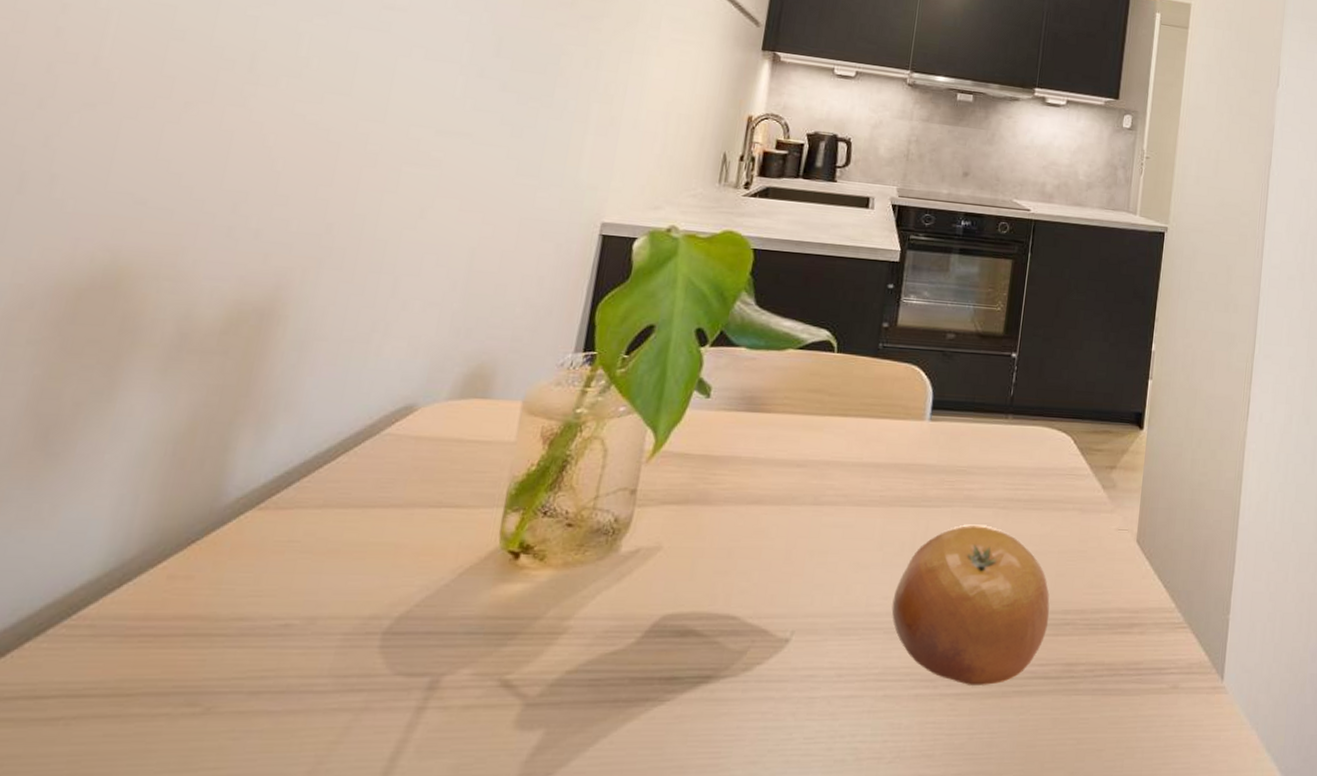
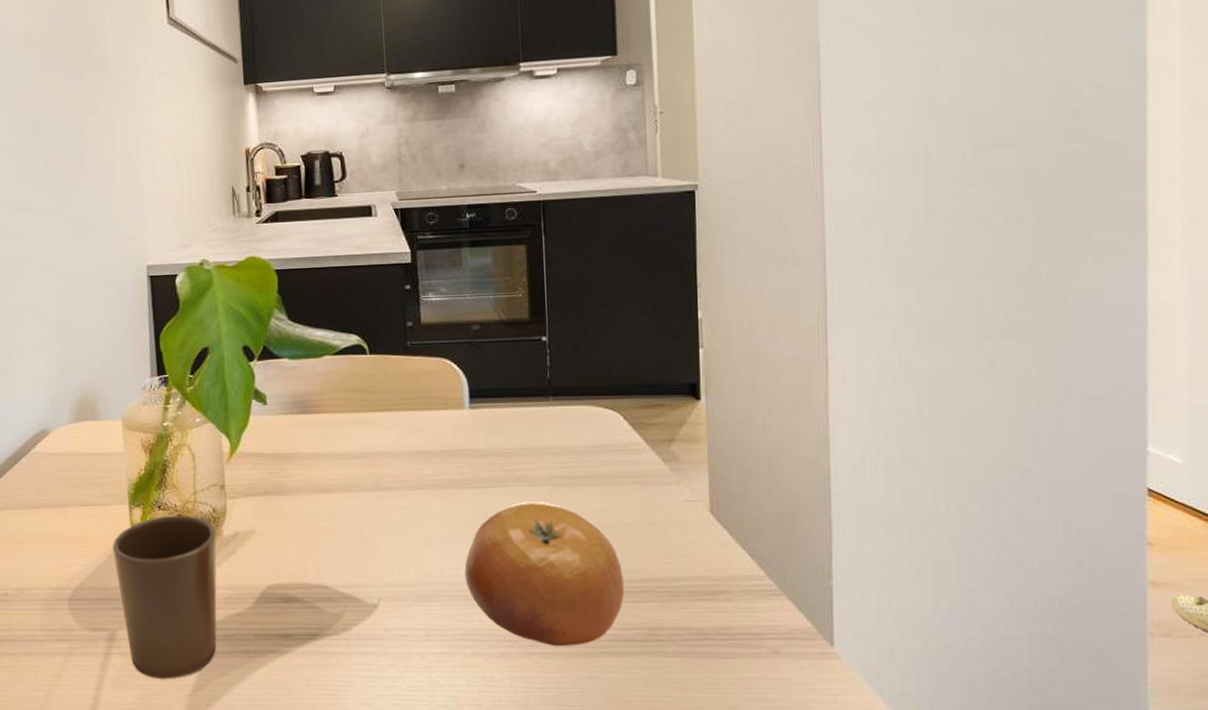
mug: none [454,524,612,742] -> present [112,515,218,680]

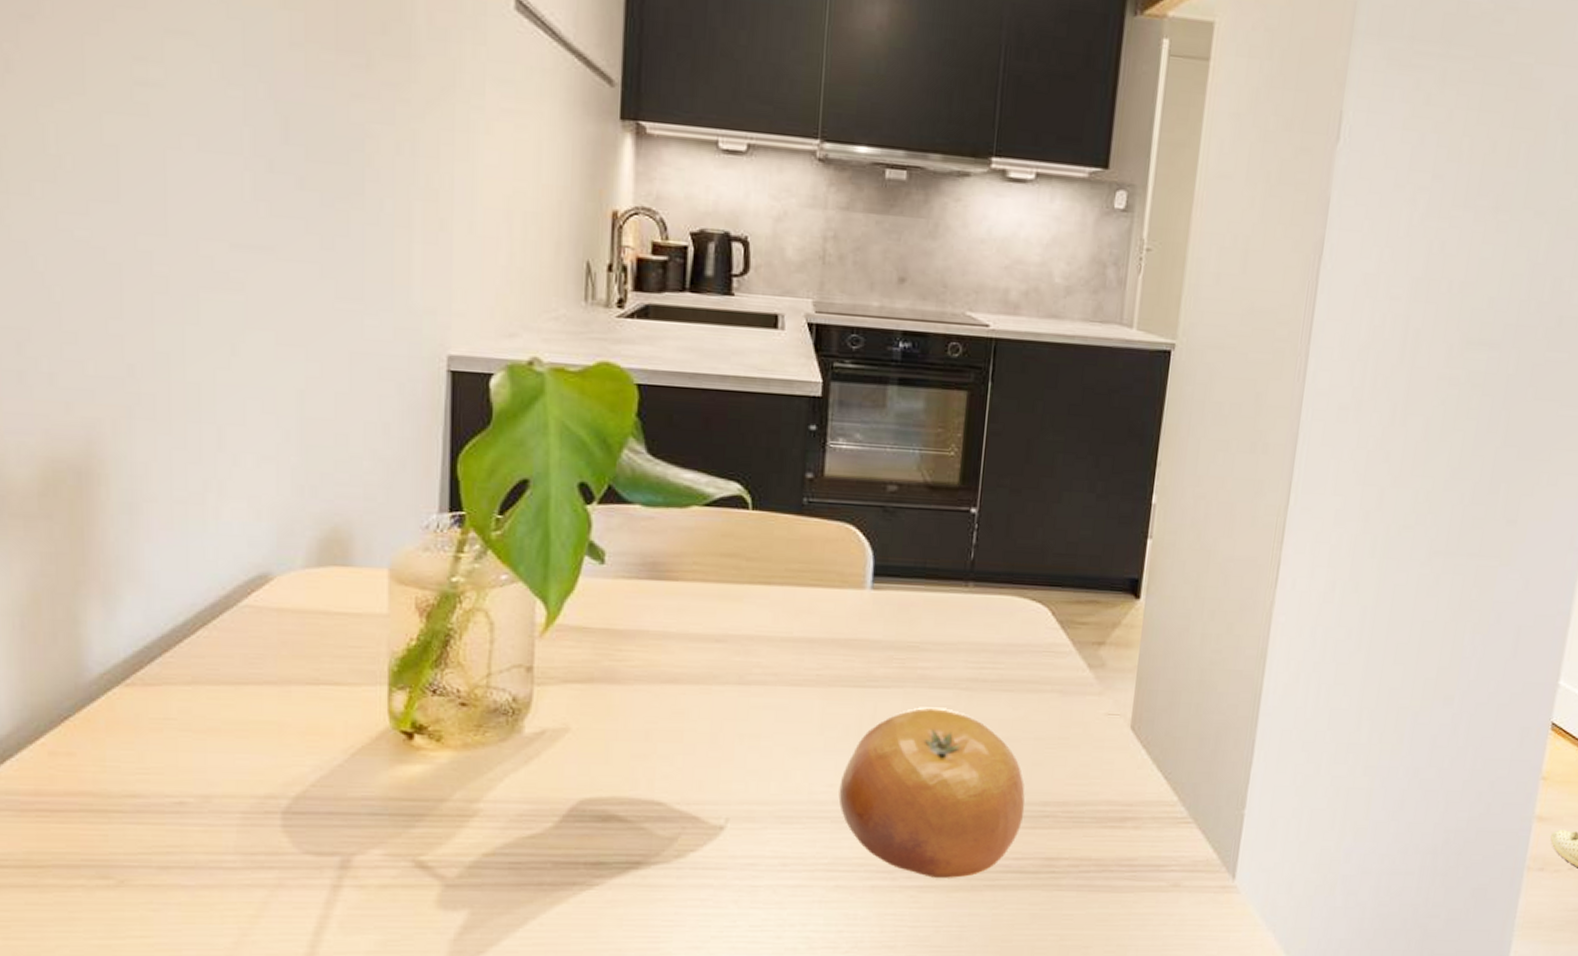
mug: present [112,515,218,680] -> none [358,703,515,920]

